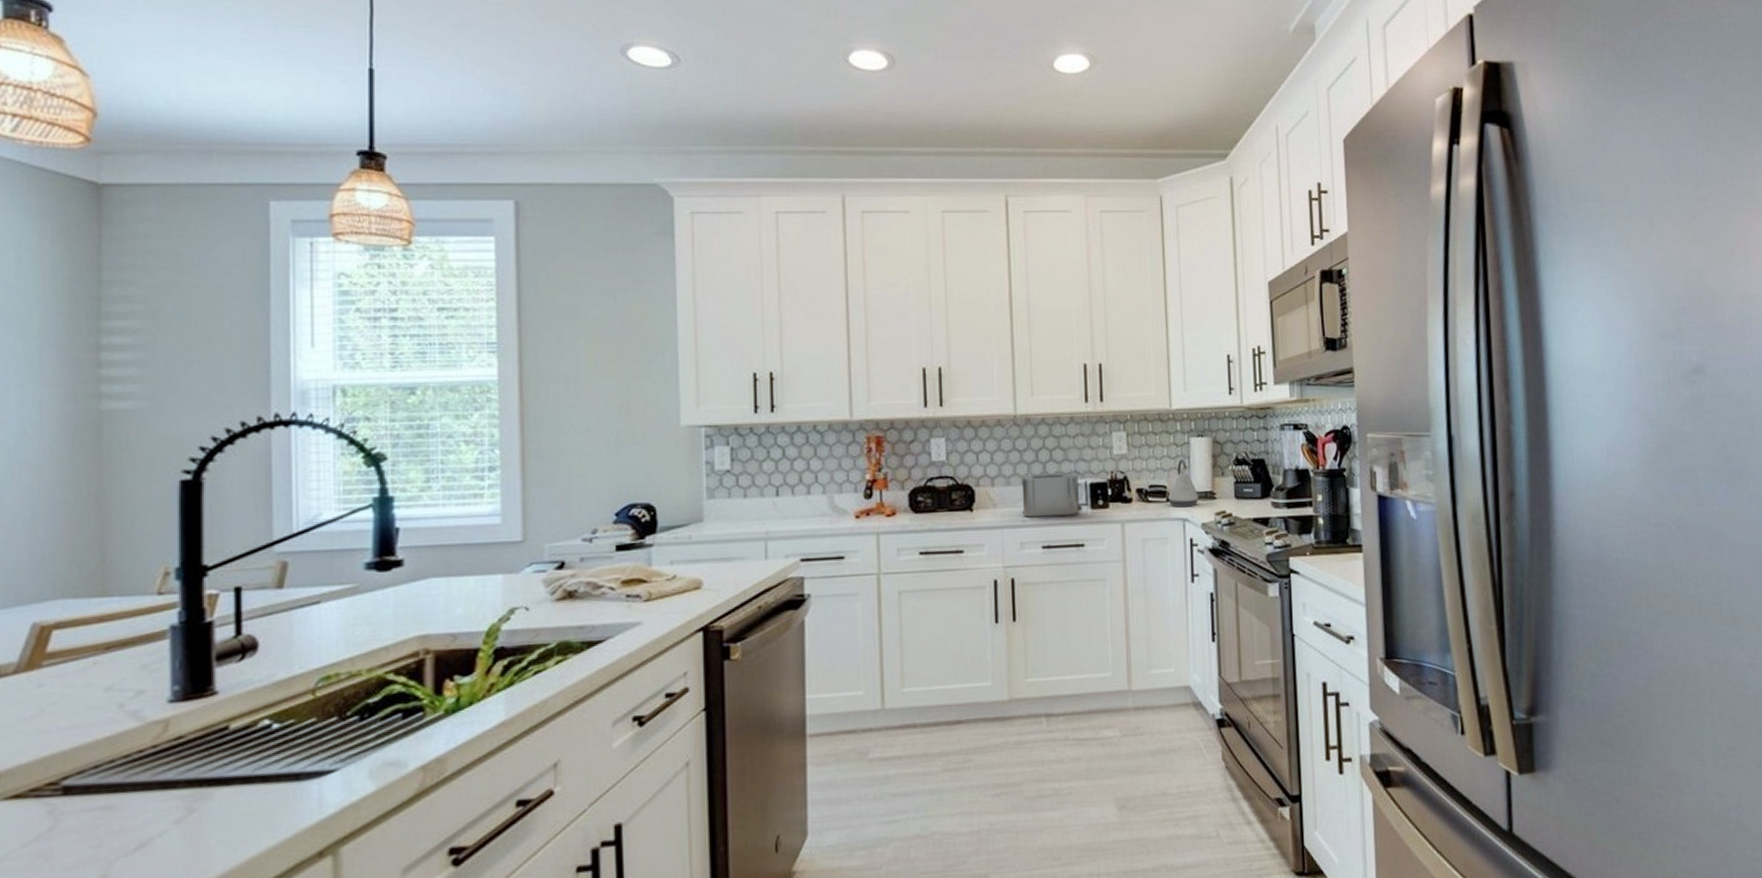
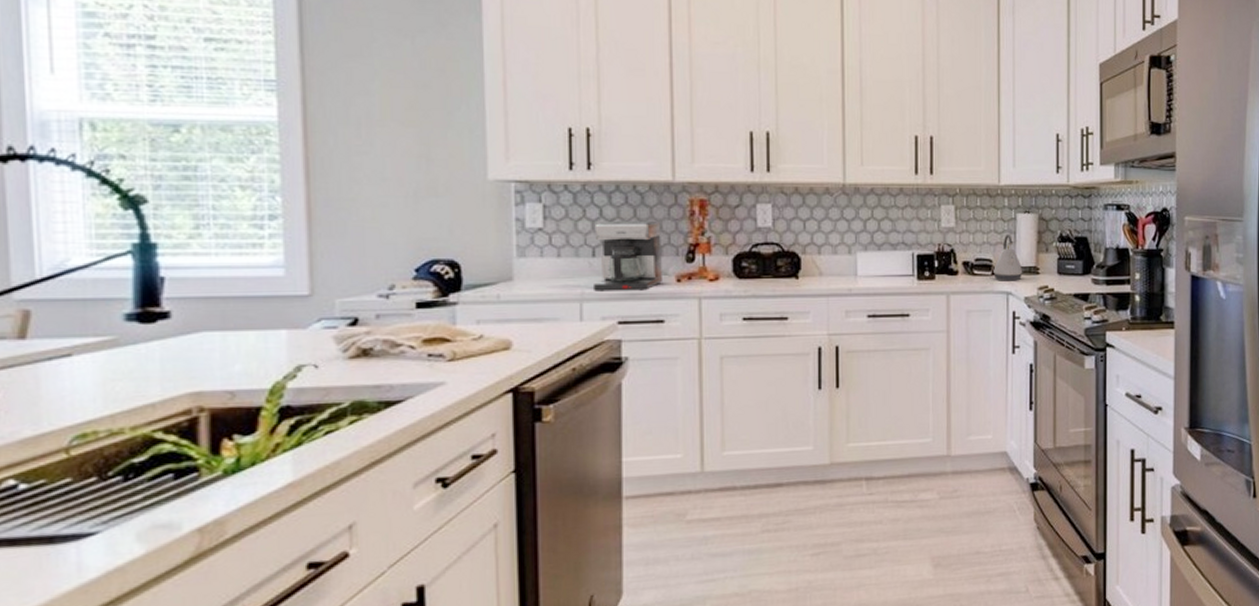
coffee maker: none [776,458,842,530] -> present [592,220,662,291]
toaster: present [1021,473,1082,519] -> none [848,244,908,288]

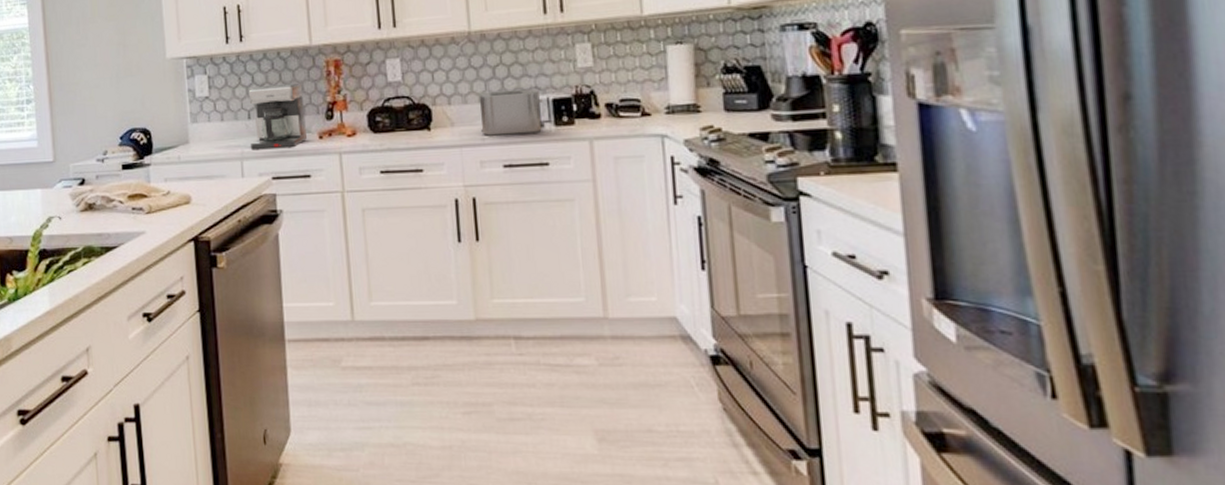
toaster: none [848,244,908,288] -> present [478,88,545,137]
kettle: present [993,234,1023,281] -> none [643,69,680,123]

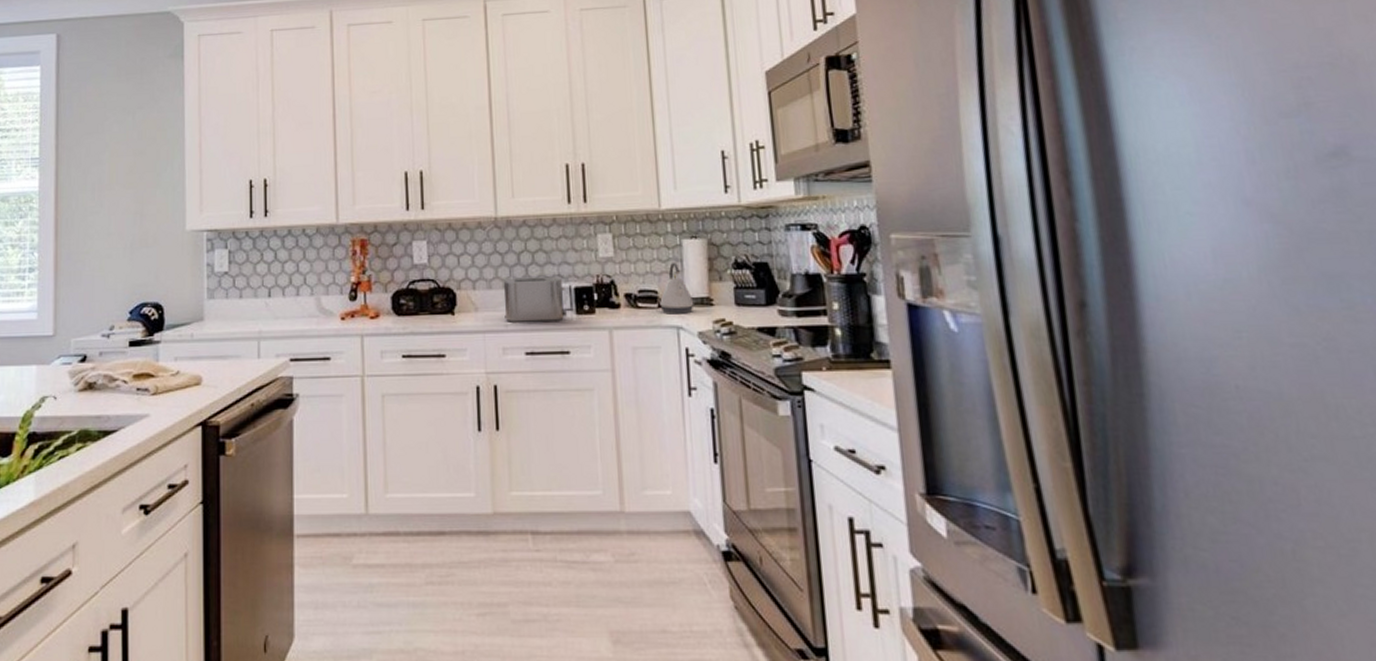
coffee maker: present [248,82,307,150] -> none [268,261,328,330]
kettle: none [643,69,680,123] -> present [660,262,694,315]

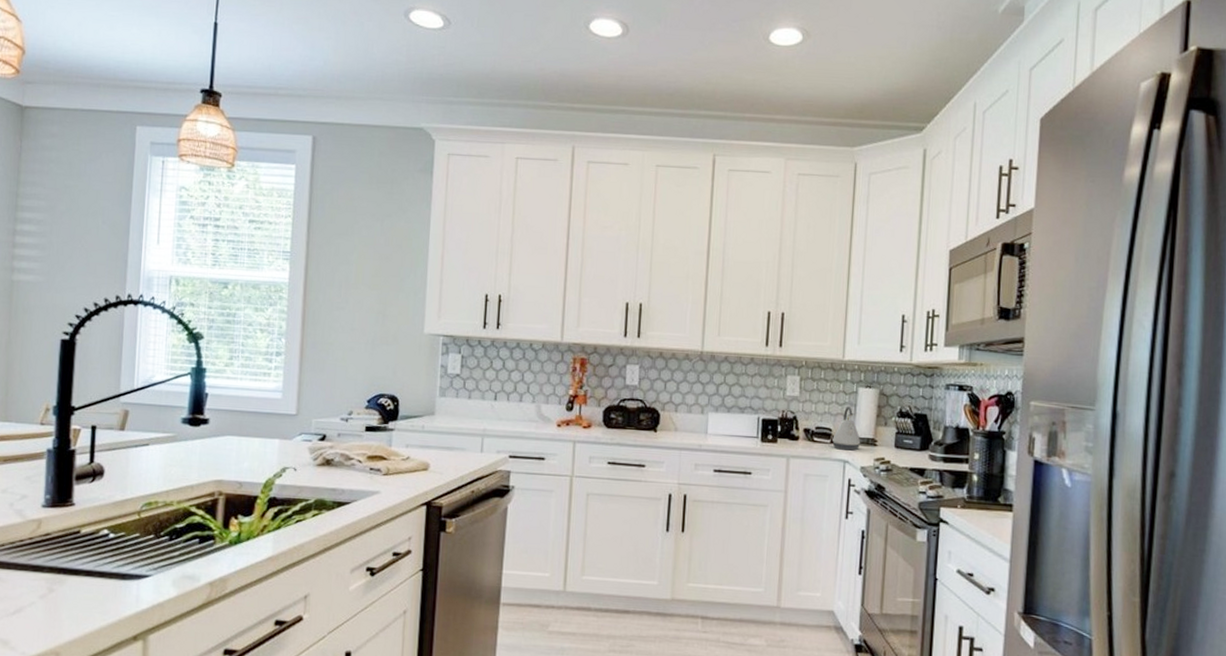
toaster: present [503,276,567,324] -> none [699,405,754,447]

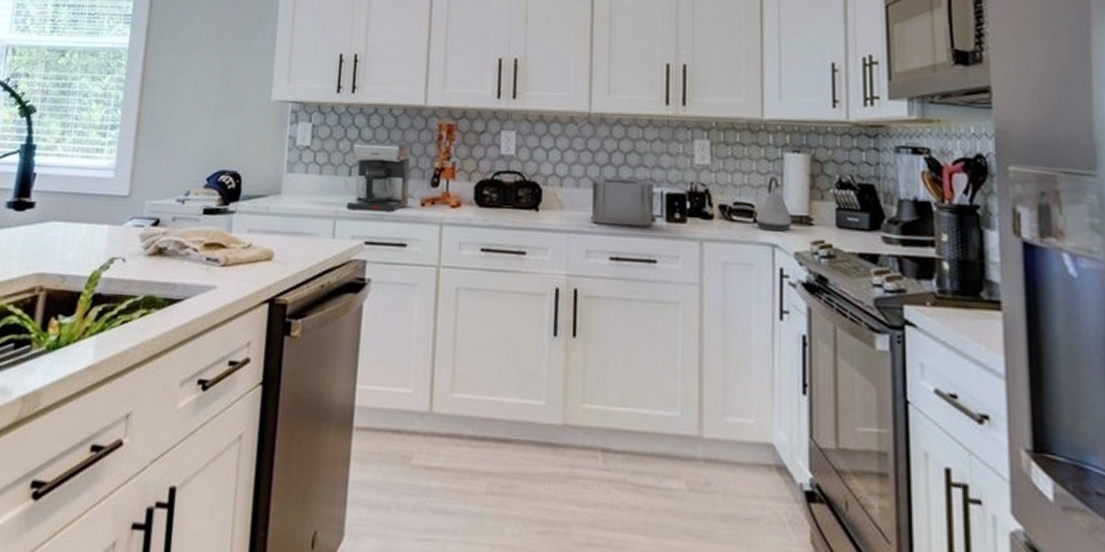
coffee maker: none [492,371,549,432] -> present [346,141,411,213]
toaster: none [699,405,754,447] -> present [591,177,656,229]

